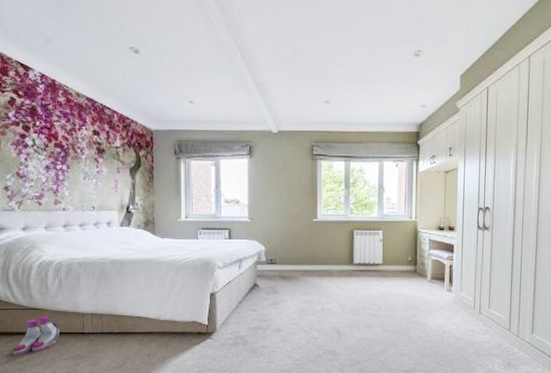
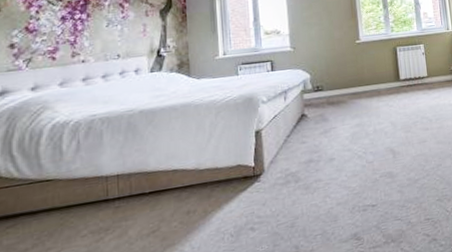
boots: present [12,315,59,356] -> none [13,185,76,244]

